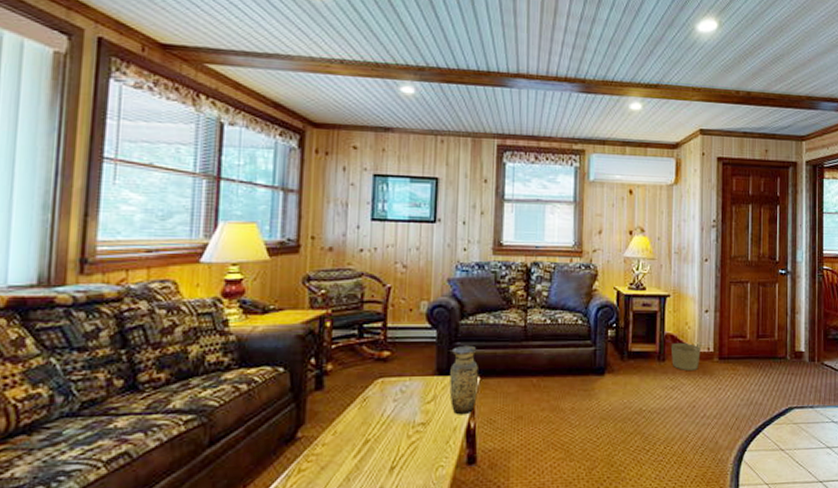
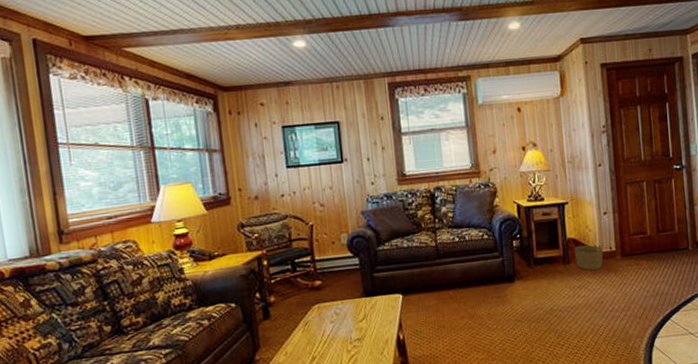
vase: present [449,345,479,415] -> none [375,268,402,329]

